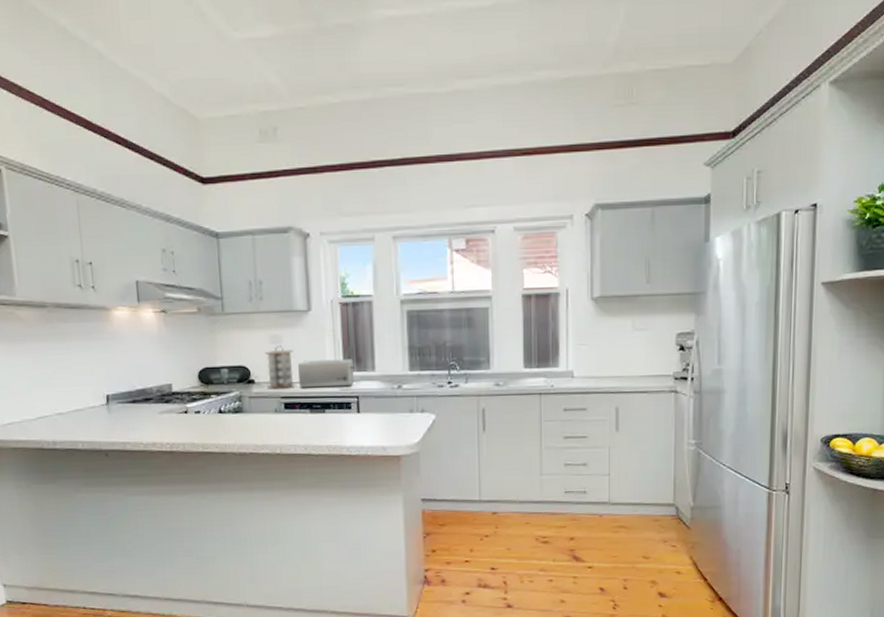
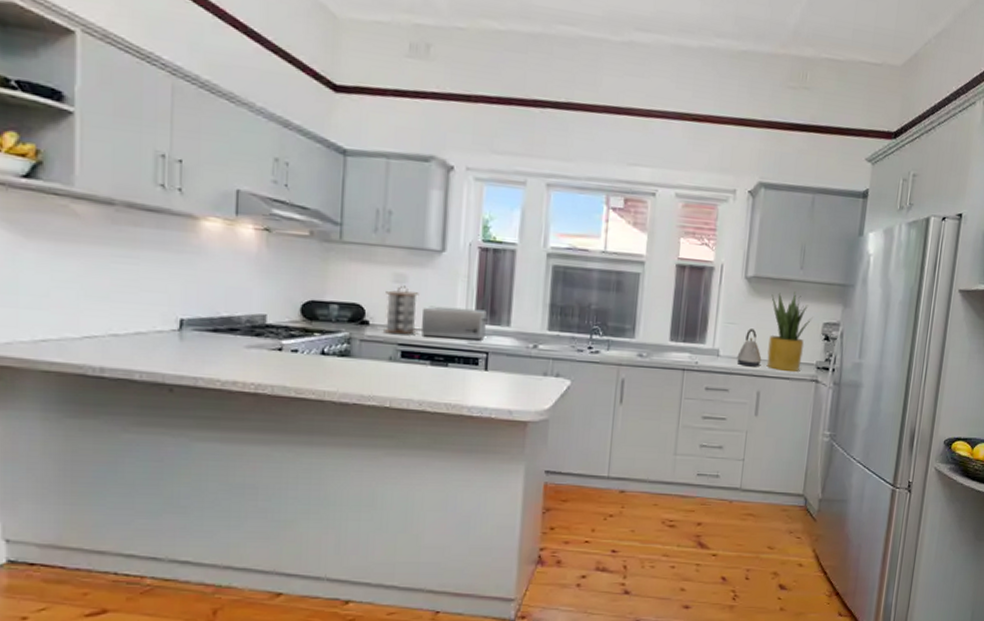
kettle: none [592,347,617,385] -> present [737,328,762,367]
planter: none [620,306,665,386] -> present [766,291,813,373]

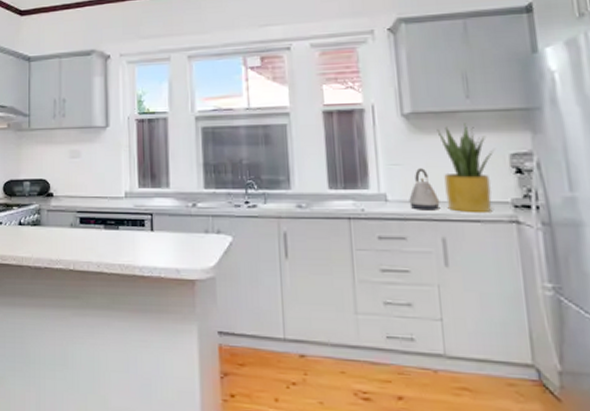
spice rack: present [384,285,419,335] -> none [65,160,91,203]
toaster: present [422,306,488,342] -> none [95,175,149,204]

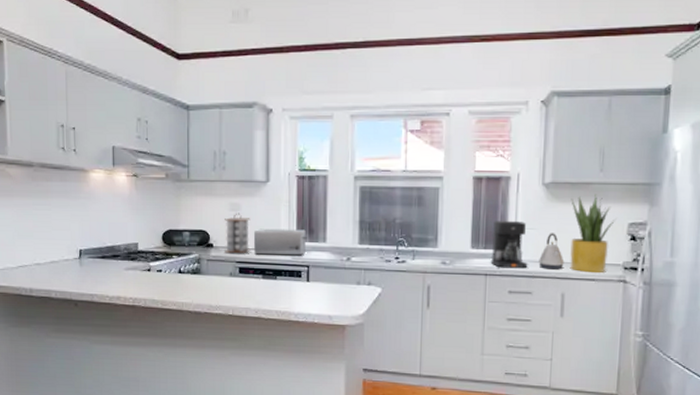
spice rack: none [65,160,91,203] -> present [225,213,251,254]
toaster: none [95,175,149,204] -> present [254,228,307,257]
coffee maker: none [351,156,397,210] -> present [490,220,528,269]

